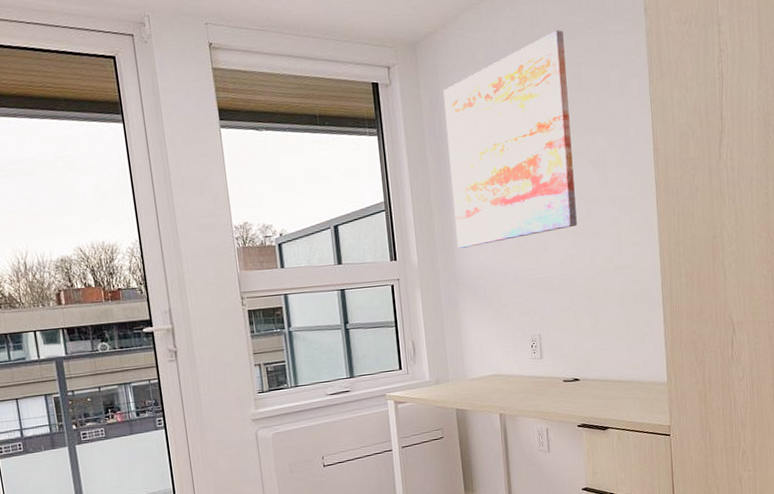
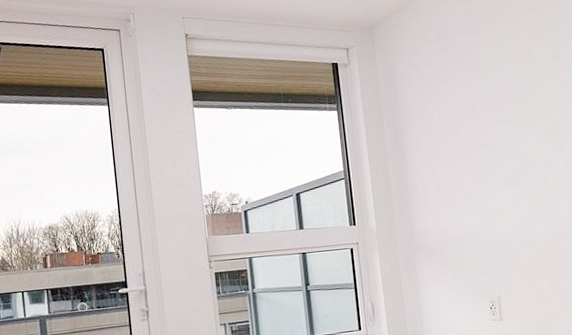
wall art: present [443,30,577,248] -> none [399,9,533,213]

